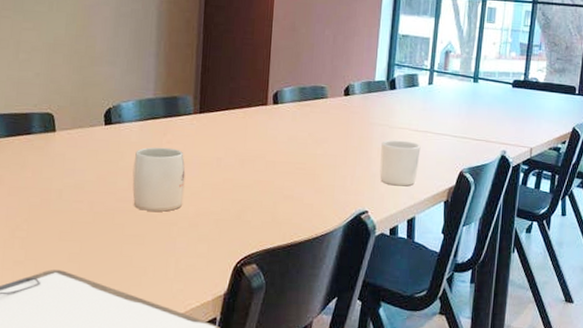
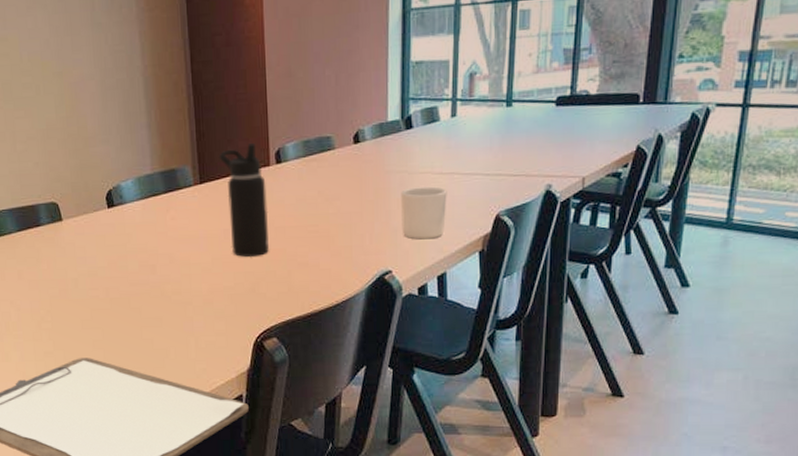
mug: present [132,147,186,212] -> none [141,224,195,292]
water bottle: none [220,83,262,186] -> present [219,143,269,257]

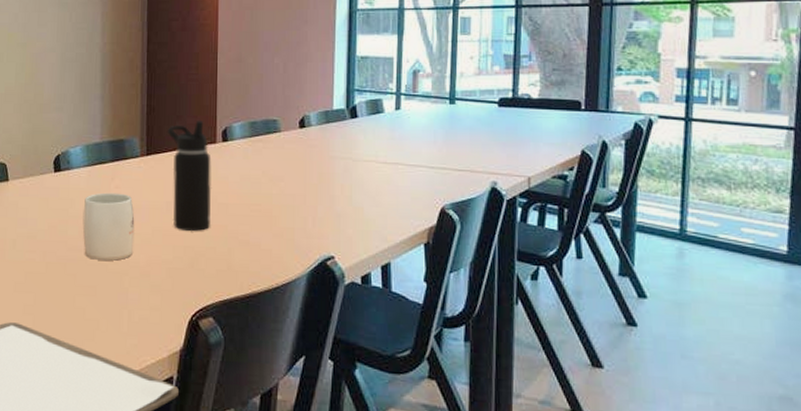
mug: none [141,224,195,292] -> present [82,192,135,261]
mug: present [401,186,447,240] -> none [345,174,392,227]

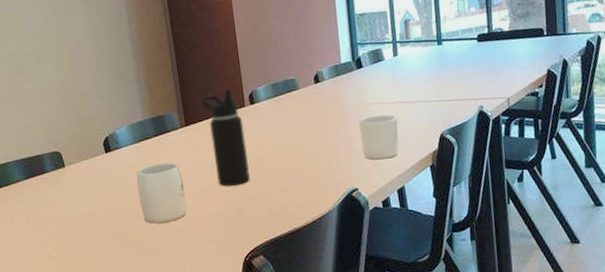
mug: none [345,174,392,227] -> present [359,114,399,160]

